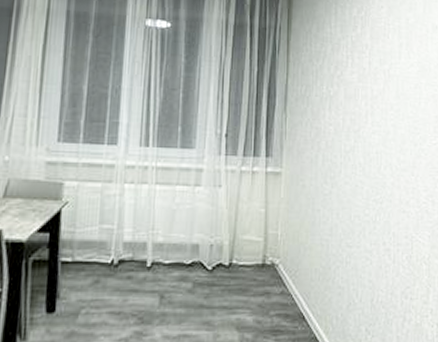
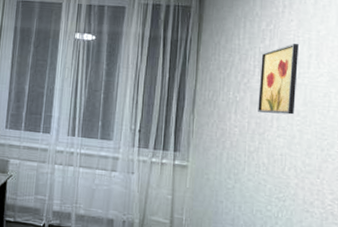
wall art: none [352,32,390,109] -> present [258,44,299,115]

